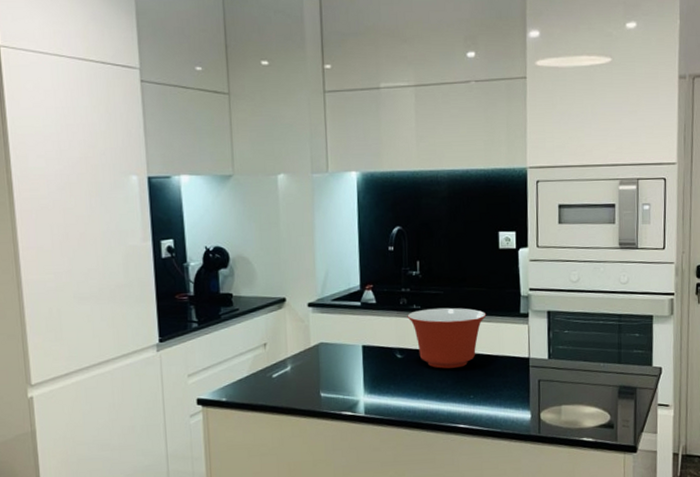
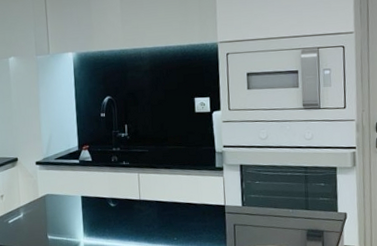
mixing bowl: present [407,307,487,369] -> none [118,163,186,215]

